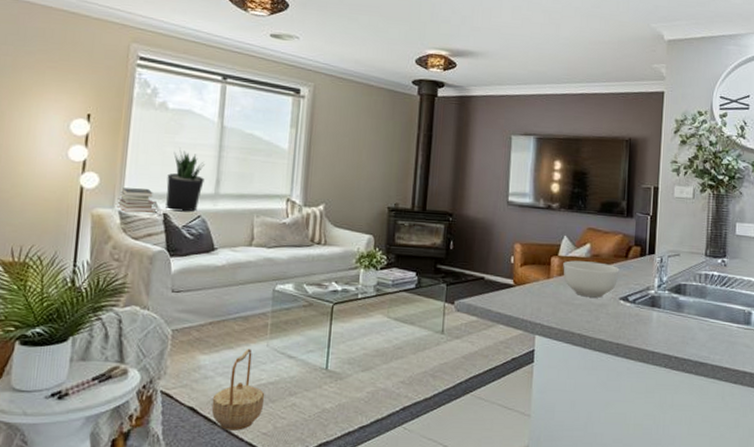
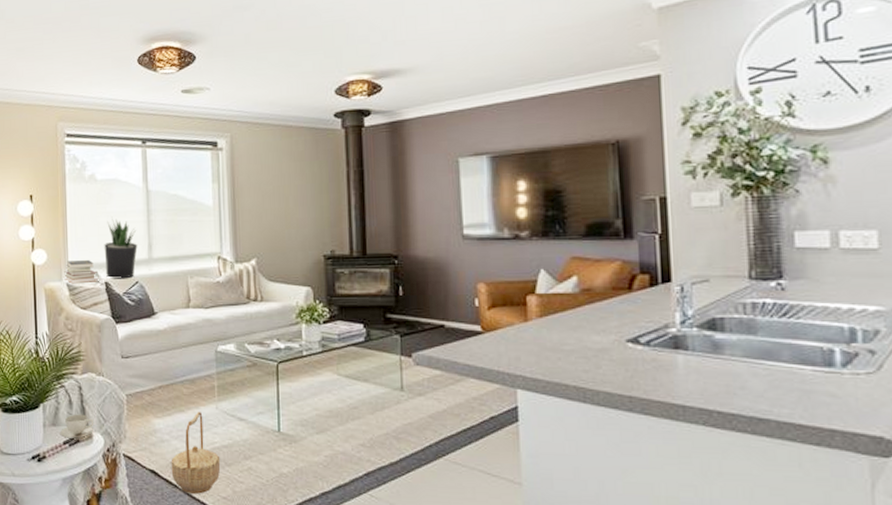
teacup: none [89,348,132,375] -> present [60,414,94,439]
bowl: present [563,260,620,298] -> none [543,298,622,341]

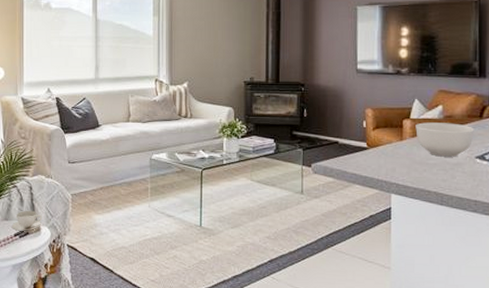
books: present [64,260,99,284] -> none [19,78,51,98]
planter: present [104,216,138,279] -> none [56,41,86,95]
basket: present [171,411,221,494] -> none [108,209,151,278]
bowl: none [543,298,622,341] -> present [415,122,474,157]

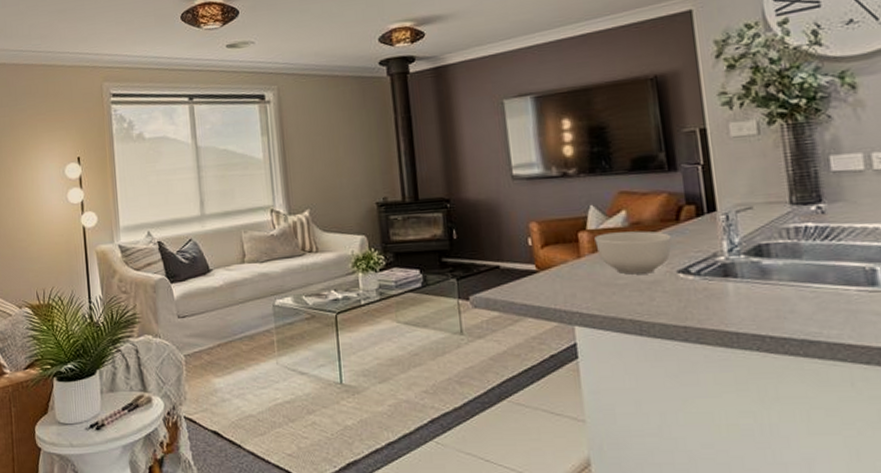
teacup: present [11,210,42,231] -> none [118,378,153,404]

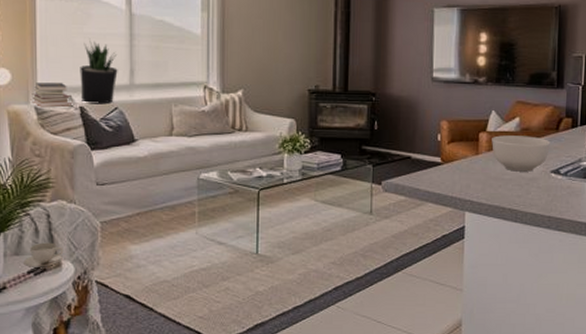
books: none [115,220,152,245] -> present [31,82,73,108]
teacup: none [118,378,153,404] -> present [23,242,64,267]
planter: none [155,174,189,238] -> present [80,38,118,105]

